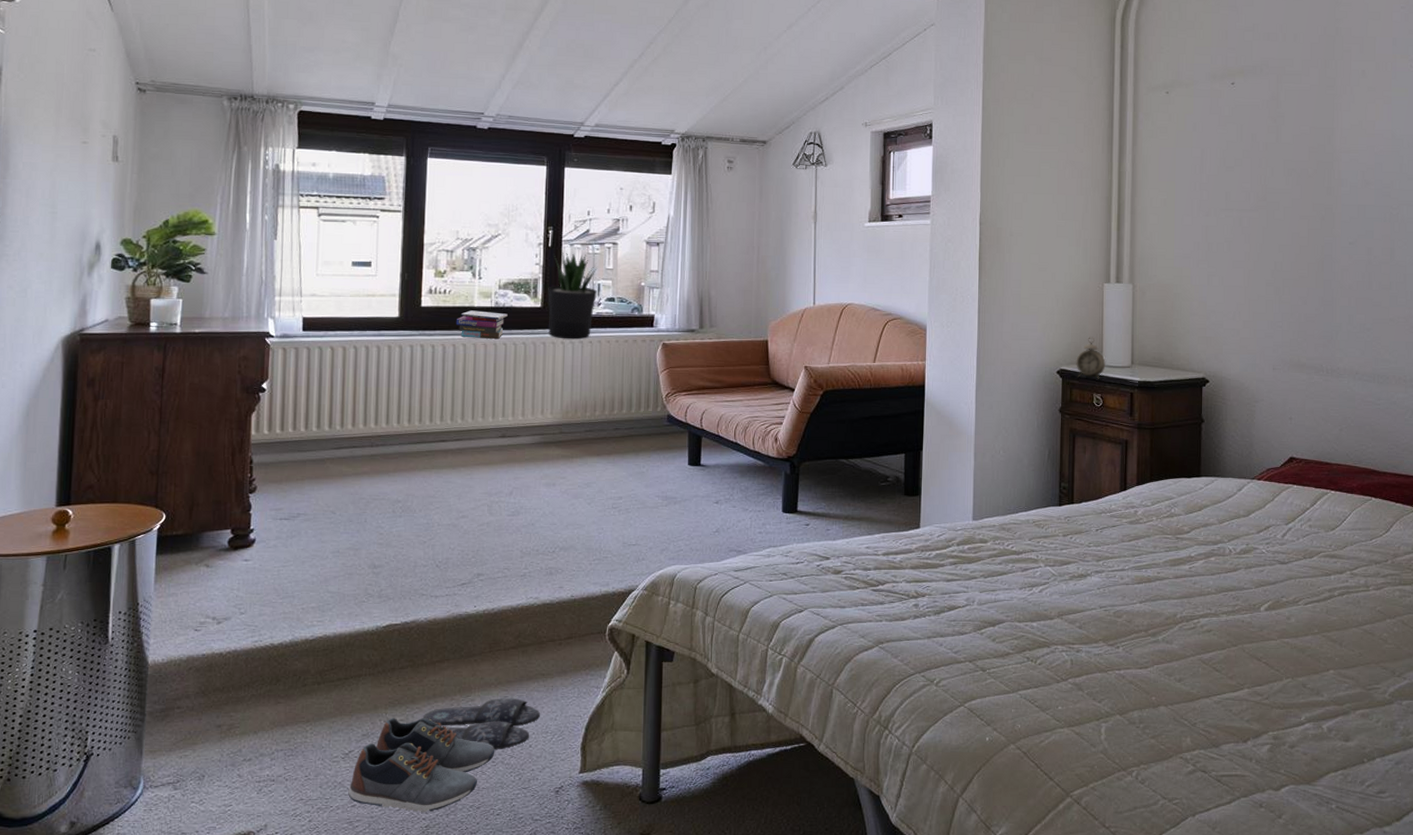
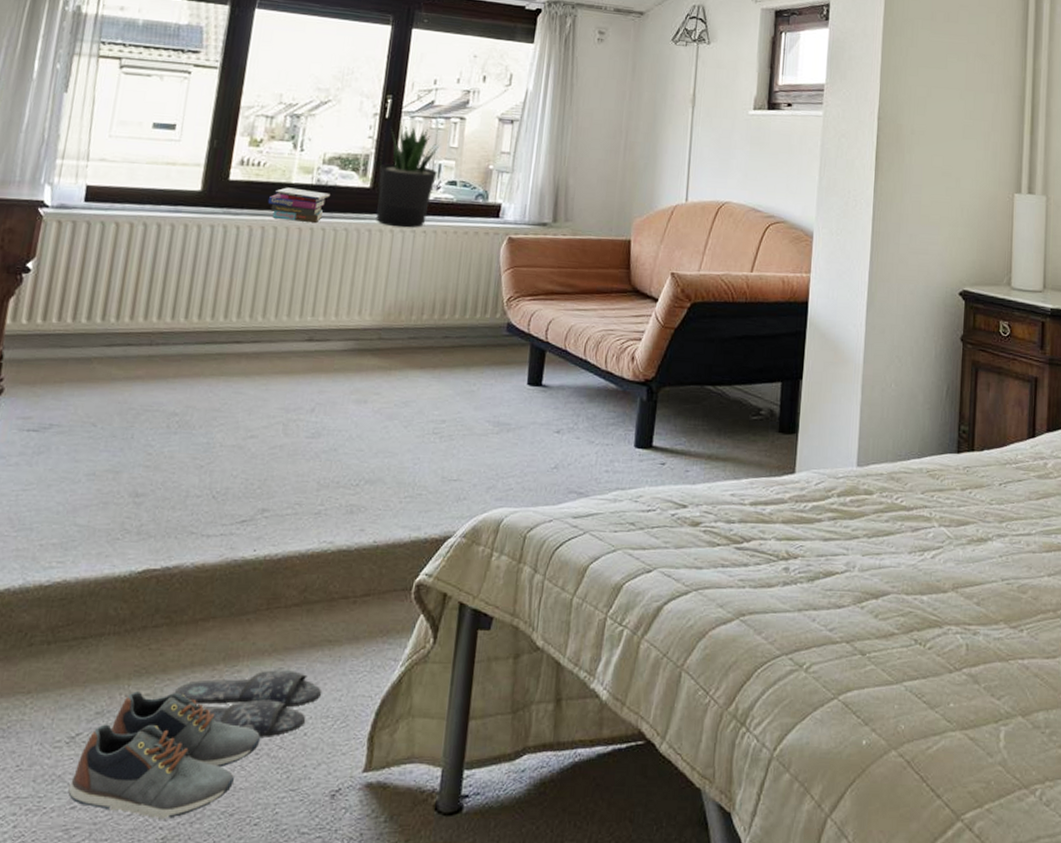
alarm clock: present [1076,337,1106,379] -> none [981,254,1015,304]

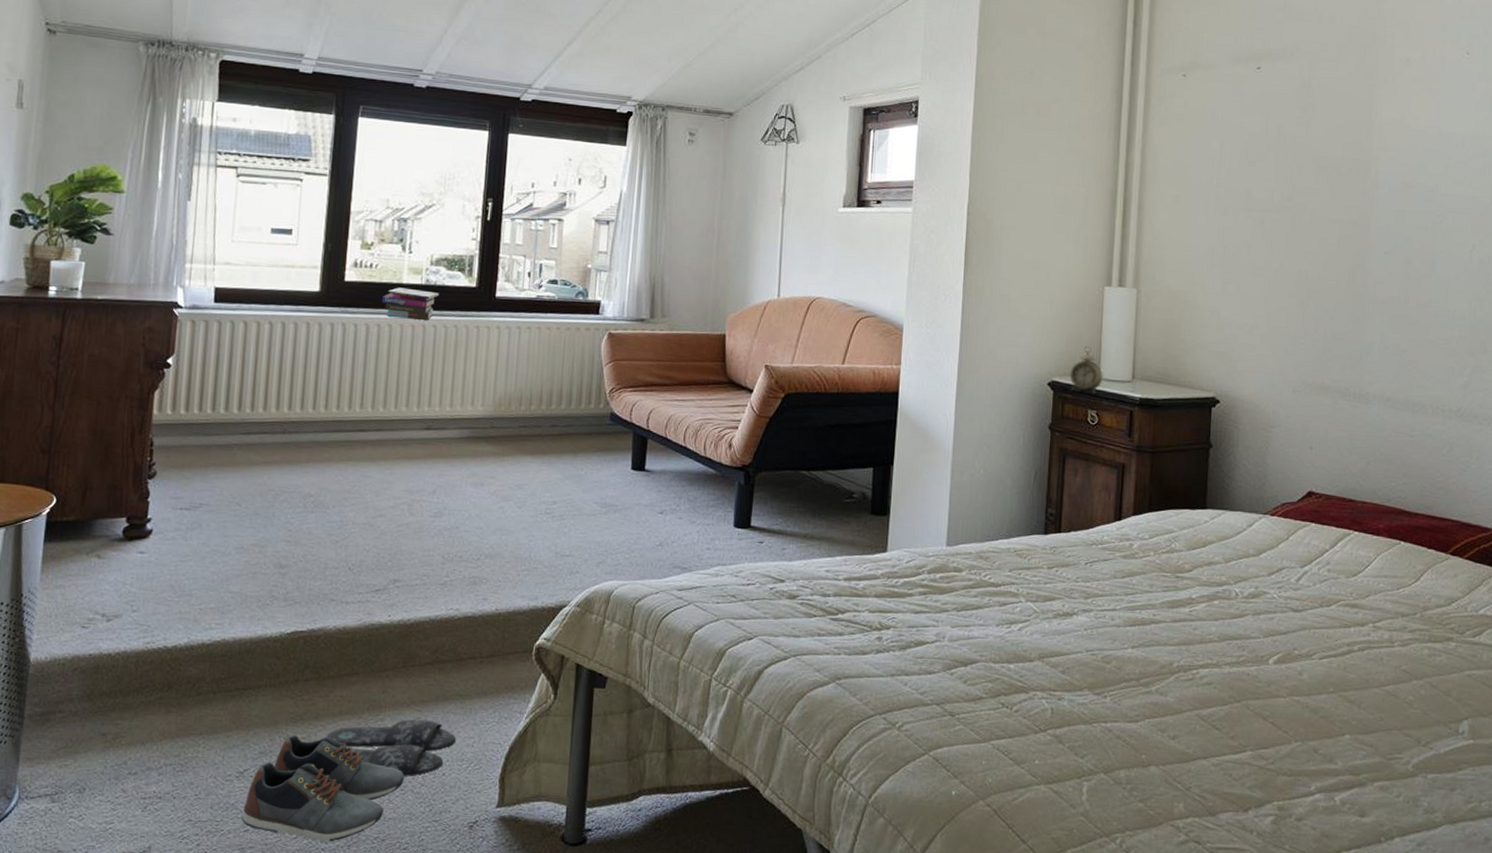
planter: present [375,118,440,227] -> none [482,220,540,324]
alarm clock: none [981,254,1015,304] -> present [1069,346,1103,394]

